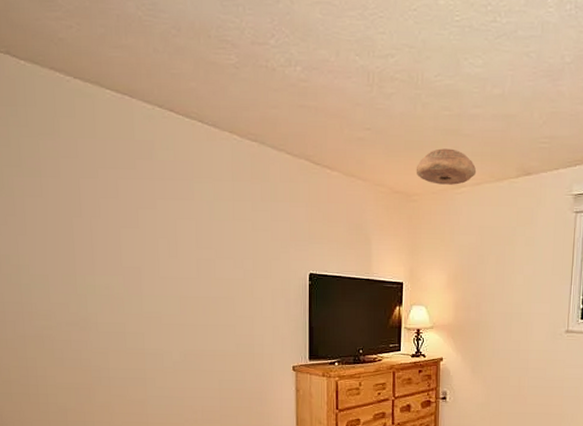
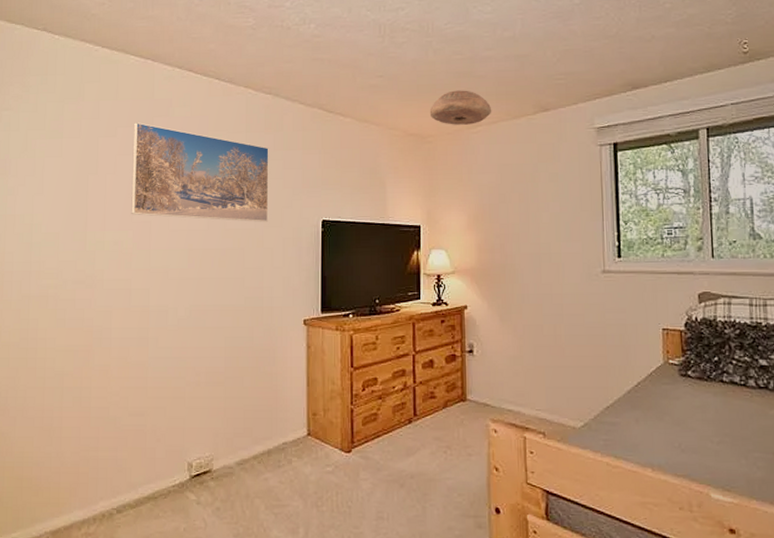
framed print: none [116,164,257,273] -> present [131,122,269,222]

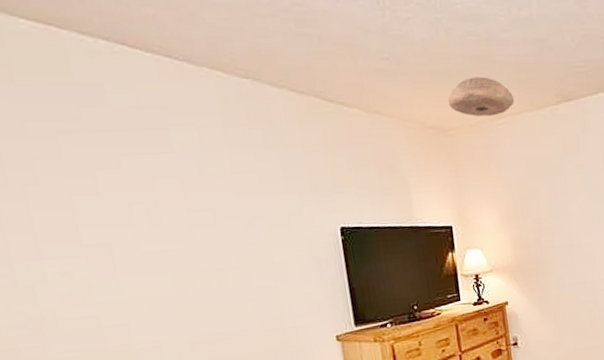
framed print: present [131,122,269,222] -> none [51,115,274,237]

